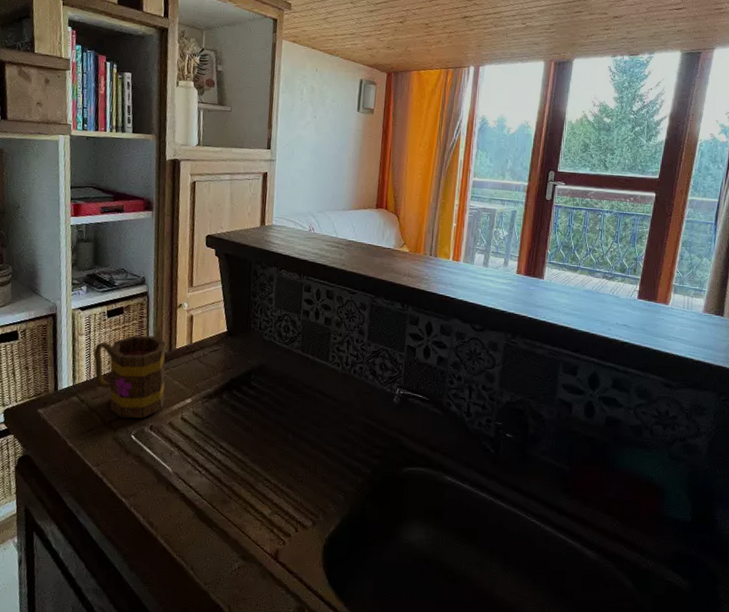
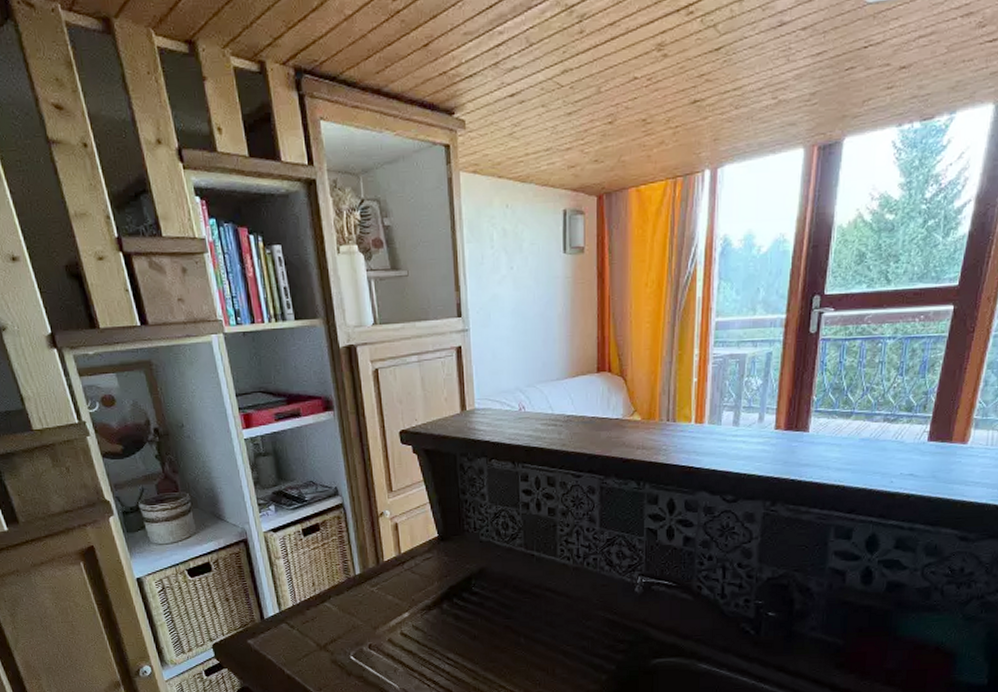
mug: present [93,335,166,419] -> none [295,550,381,640]

